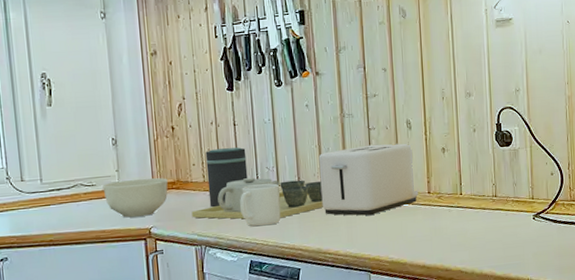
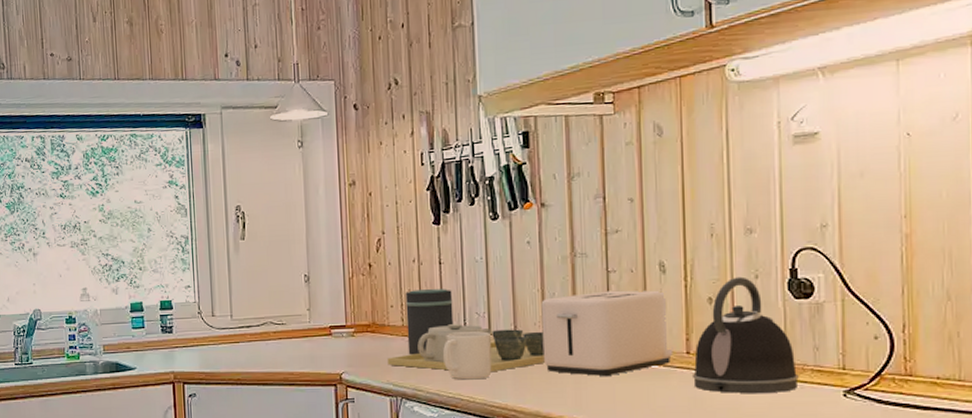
bowl: present [102,178,169,218] -> none [293,319,363,361]
kettle: none [432,130,504,223] -> present [691,276,799,393]

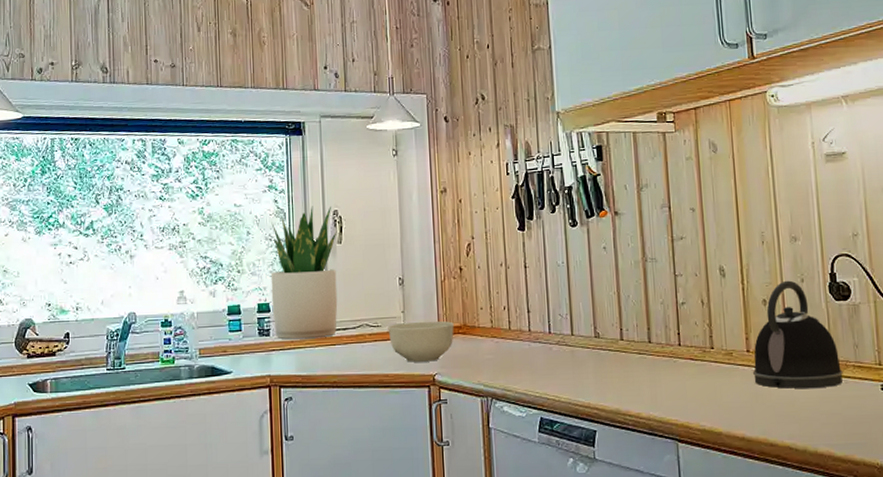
planter: none [172,201,241,337] -> present [271,206,338,340]
bowl: none [293,319,363,361] -> present [388,321,455,362]
tea set: present [387,324,545,372] -> none [478,325,623,372]
cylinder: present [405,289,454,355] -> none [494,291,539,356]
mug: present [442,331,492,380] -> none [529,332,575,380]
toaster: present [541,290,673,377] -> none [617,293,736,375]

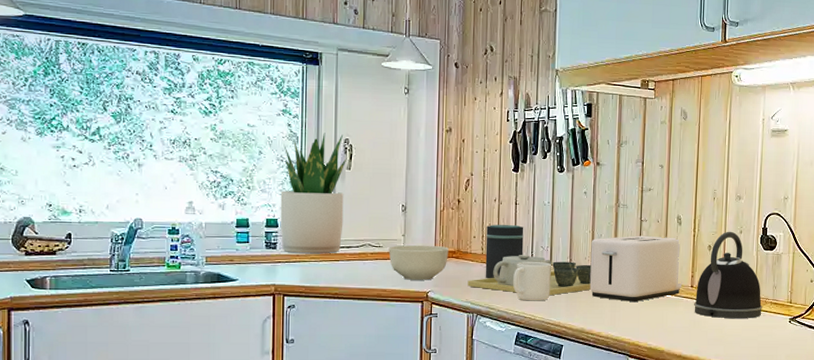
tea set: none [478,325,623,372] -> present [467,255,591,296]
cylinder: none [494,291,539,356] -> present [485,225,524,279]
mug: none [529,332,575,380] -> present [512,262,552,301]
toaster: none [617,293,736,375] -> present [589,235,682,303]

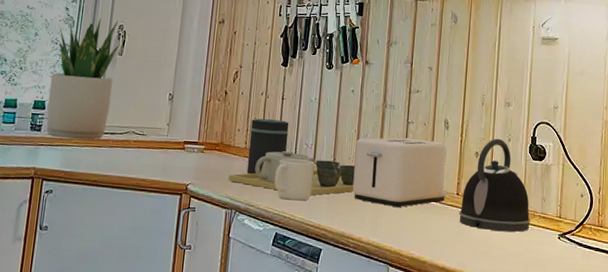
bowl: present [388,244,450,280] -> none [151,134,213,172]

